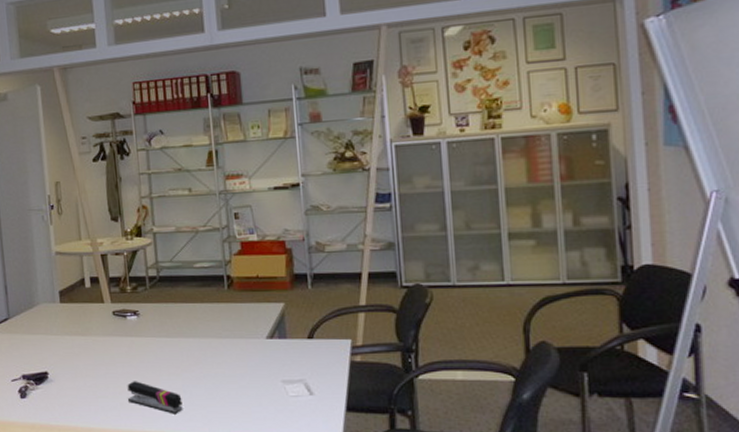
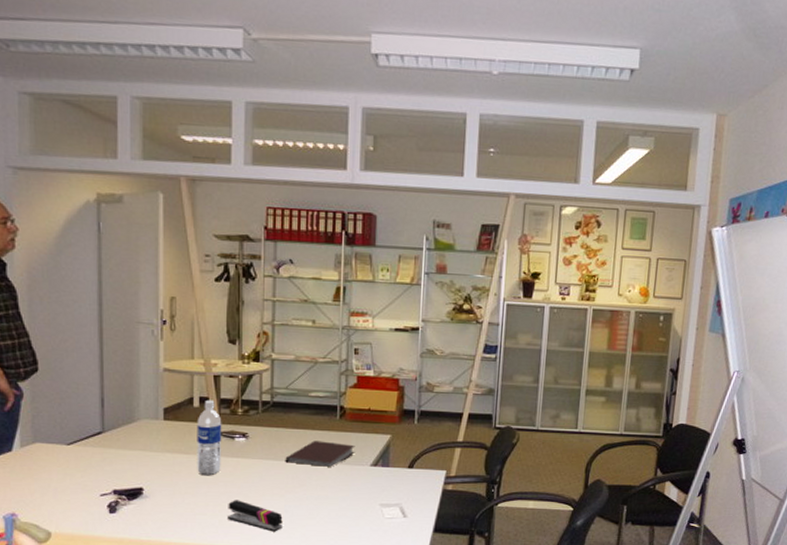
water bottle: none [90,279,117,357] -> present [197,400,222,476]
notebook: none [177,314,248,342] -> present [285,441,355,467]

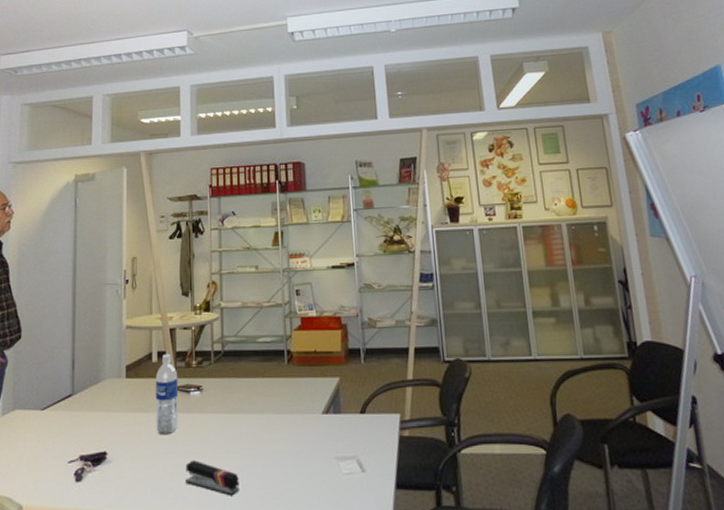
notebook: present [285,441,355,467] -> none [238,389,306,418]

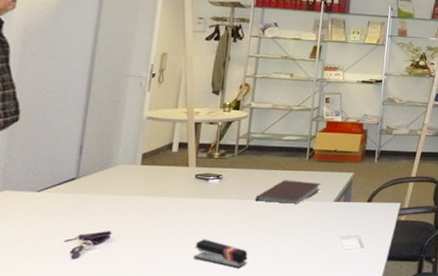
water bottle: present [155,353,179,435] -> none [168,145,198,217]
notebook: none [238,389,306,418] -> present [255,180,321,204]

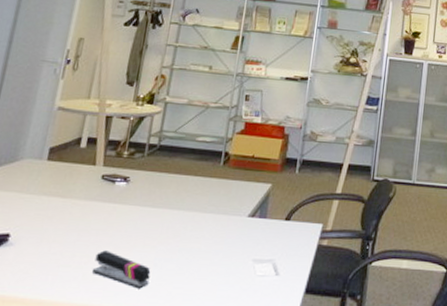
notebook: present [255,180,321,204] -> none [162,187,235,216]

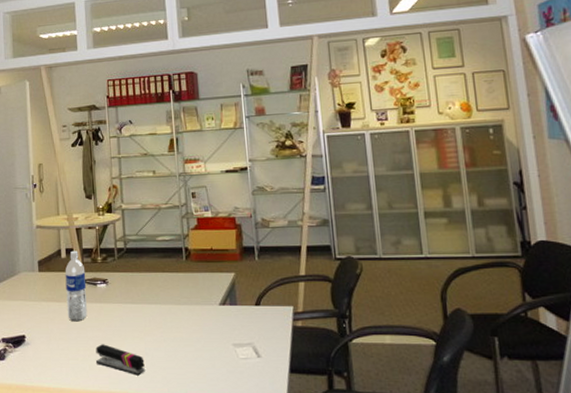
water bottle: none [70,140,106,223] -> present [65,250,87,322]

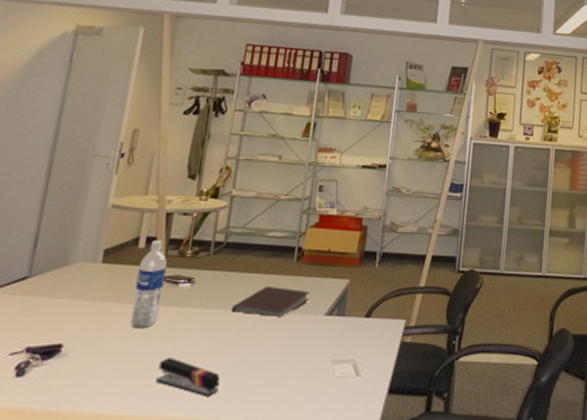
notebook: none [141,282,204,308] -> present [231,286,311,317]

